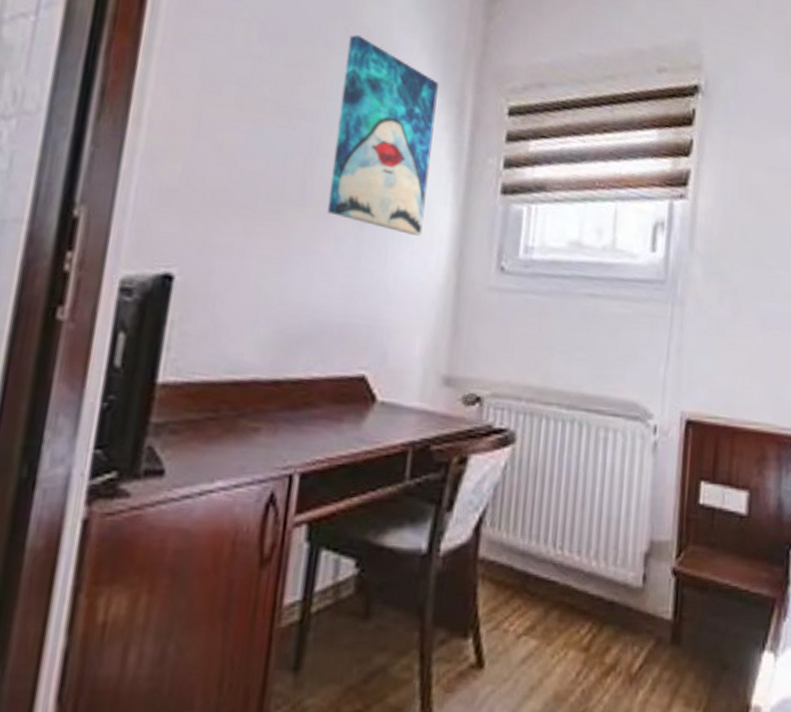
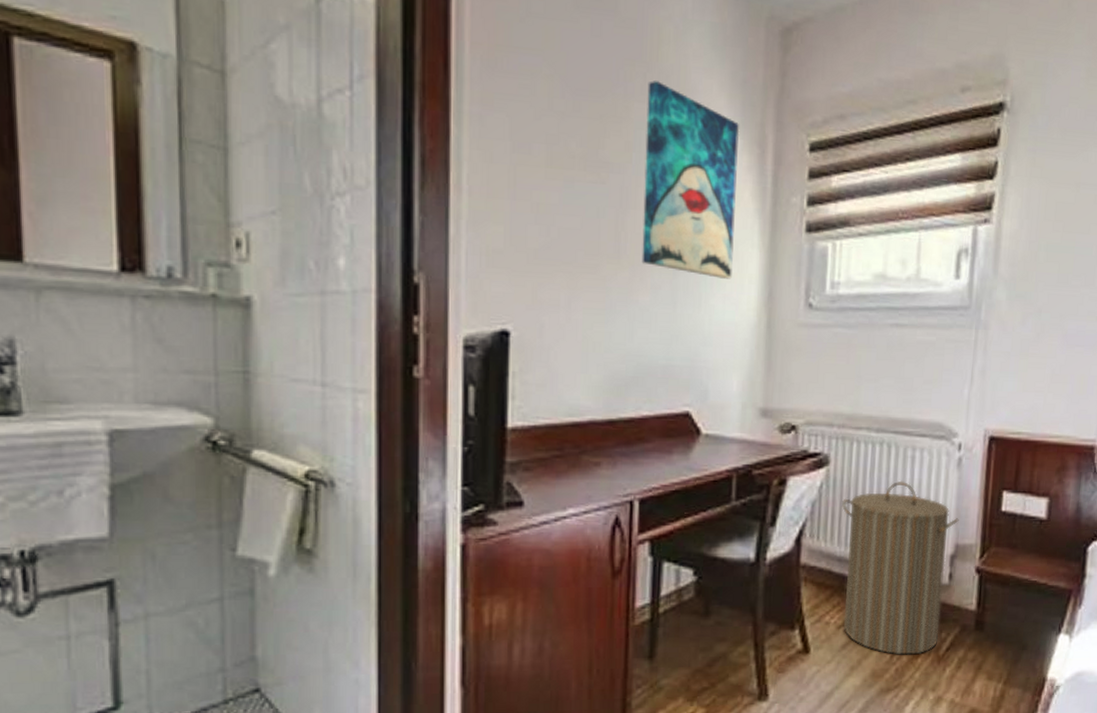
laundry hamper: none [524,464,654,673] -> present [842,480,959,655]

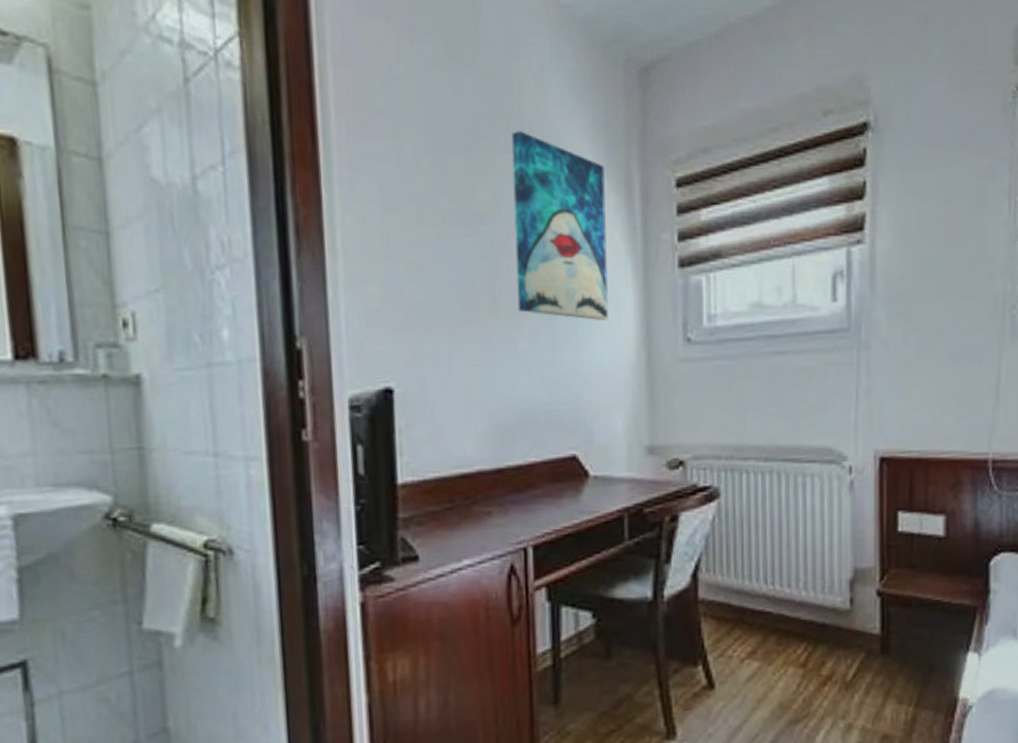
laundry hamper: present [842,480,959,655] -> none [736,508,856,685]

